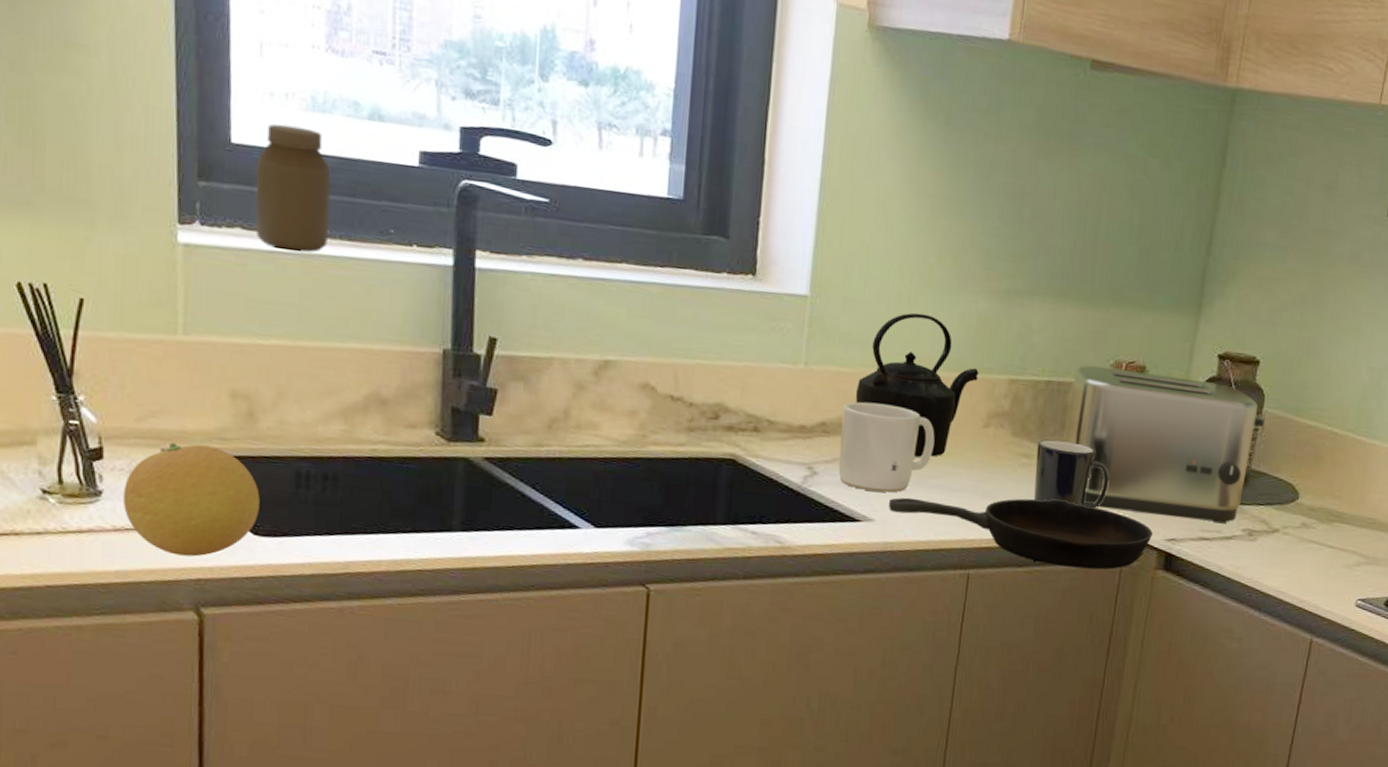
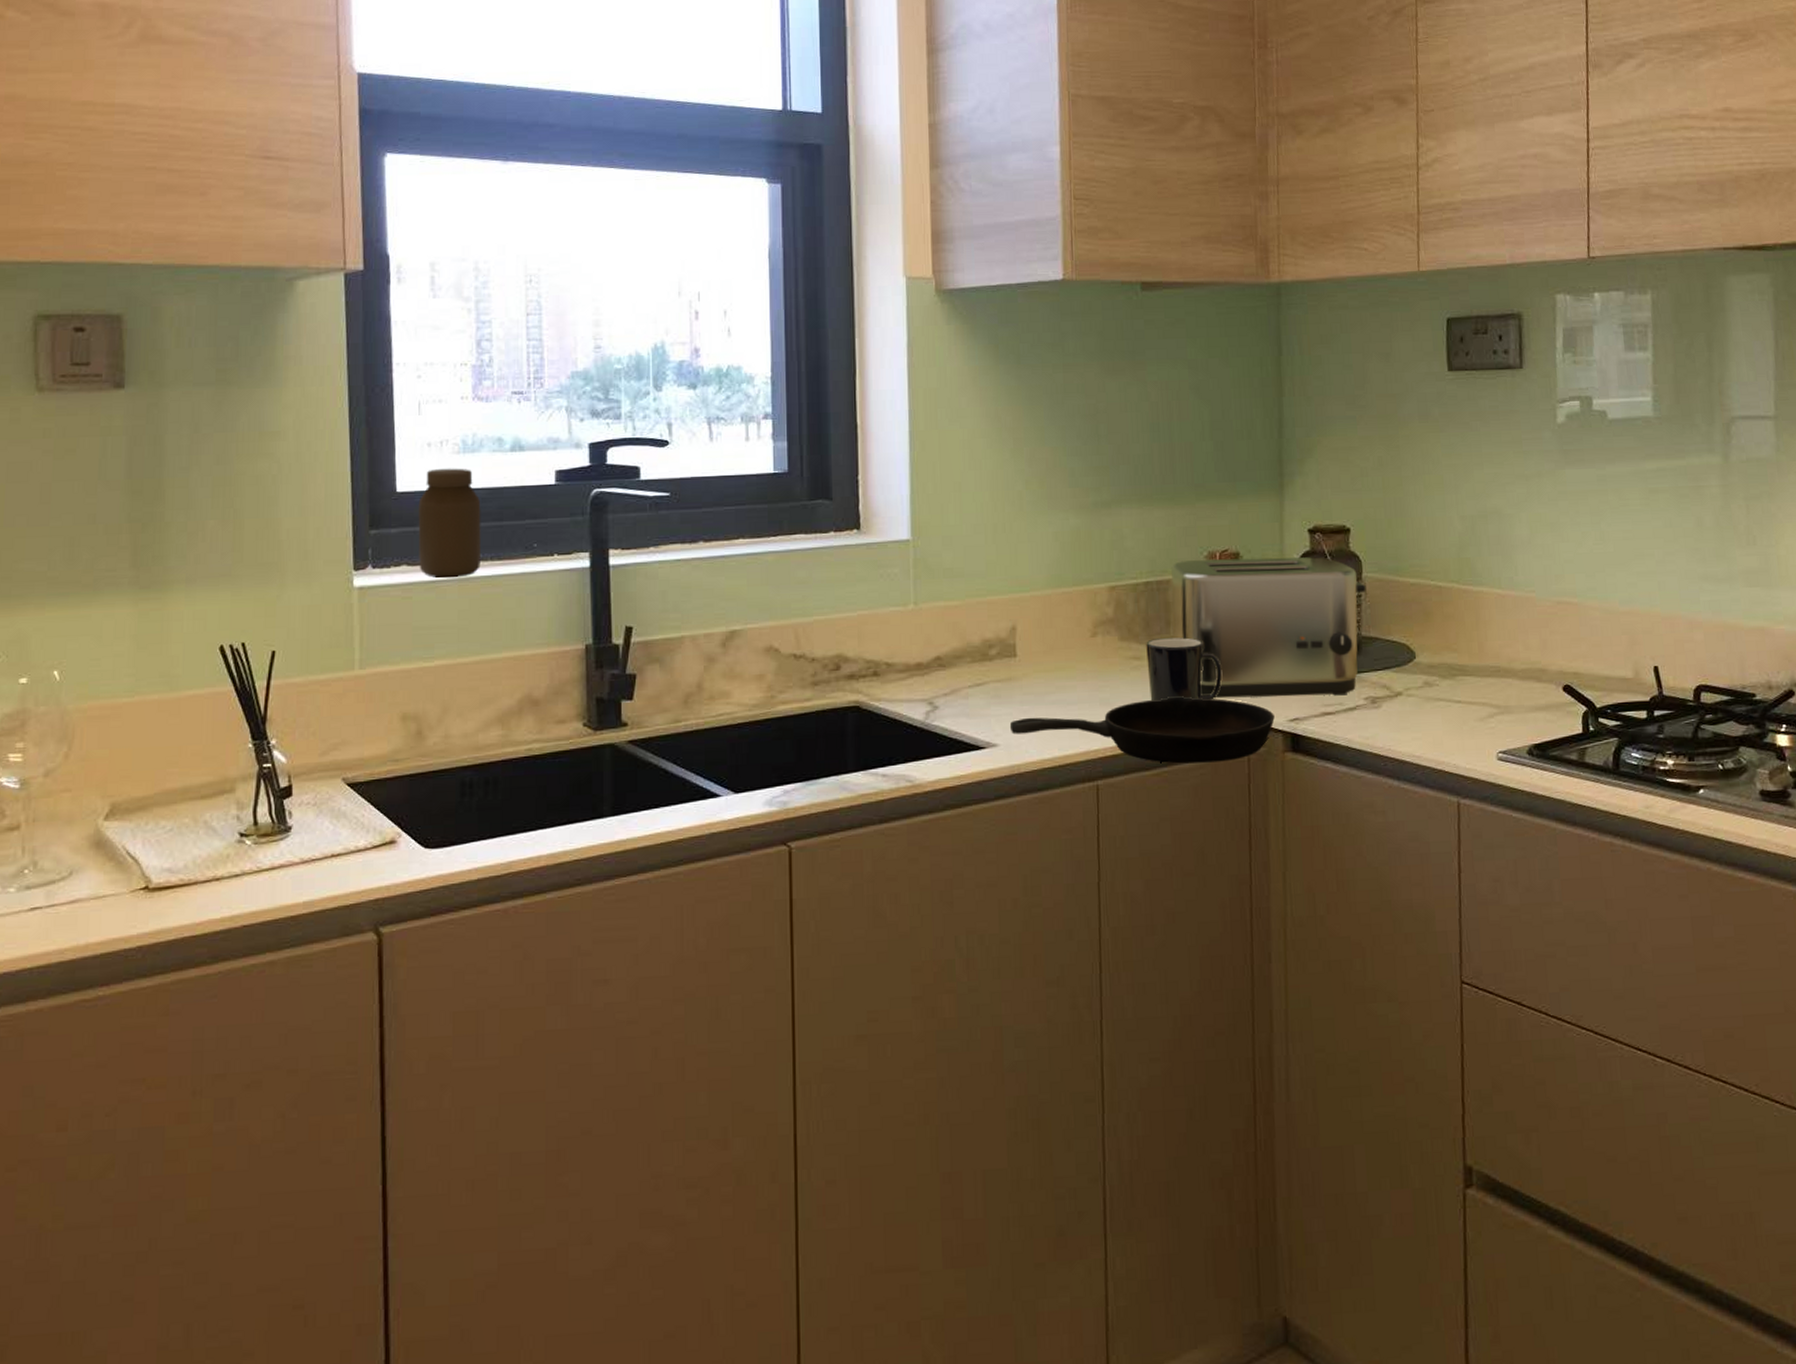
fruit: present [122,442,260,557] -> none [309,769,429,879]
mug: present [838,401,935,493] -> none [954,629,1046,717]
kettle: present [855,312,979,457] -> none [965,538,1079,676]

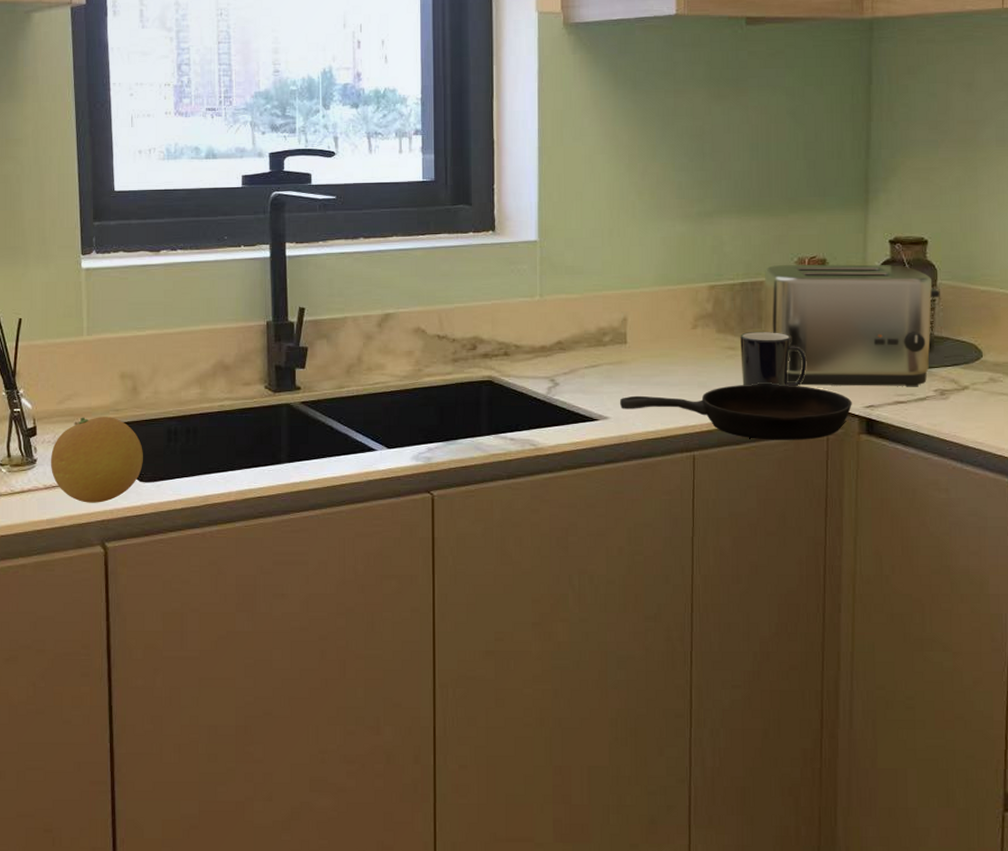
fruit: none [309,769,429,879] -> present [50,417,143,503]
jar: present [418,468,481,579] -> none [132,172,182,263]

